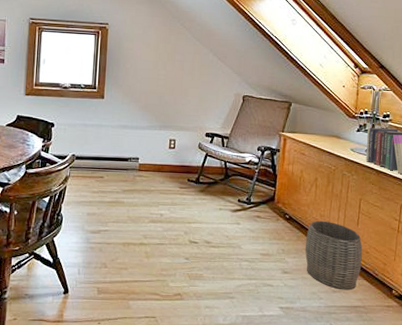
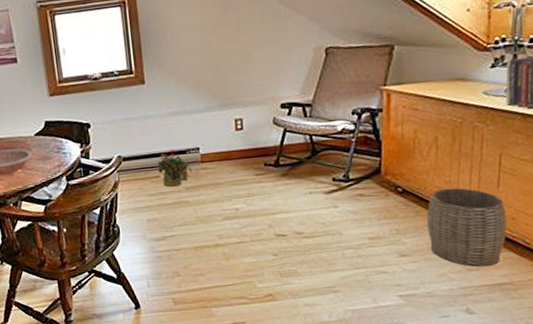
potted plant: none [102,156,130,188] -> present [156,149,192,187]

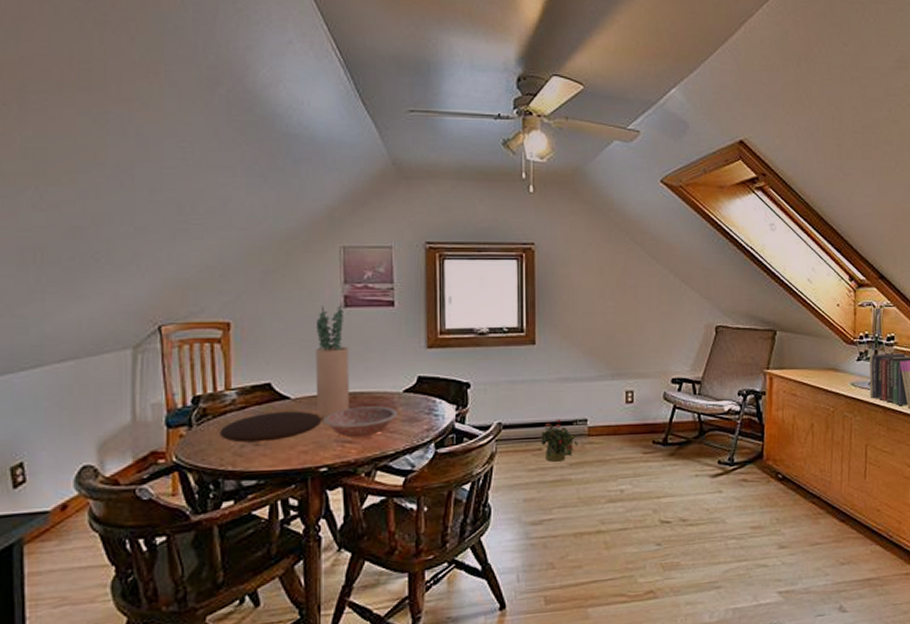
woven basket: present [426,187,506,267] -> none [804,476,873,561]

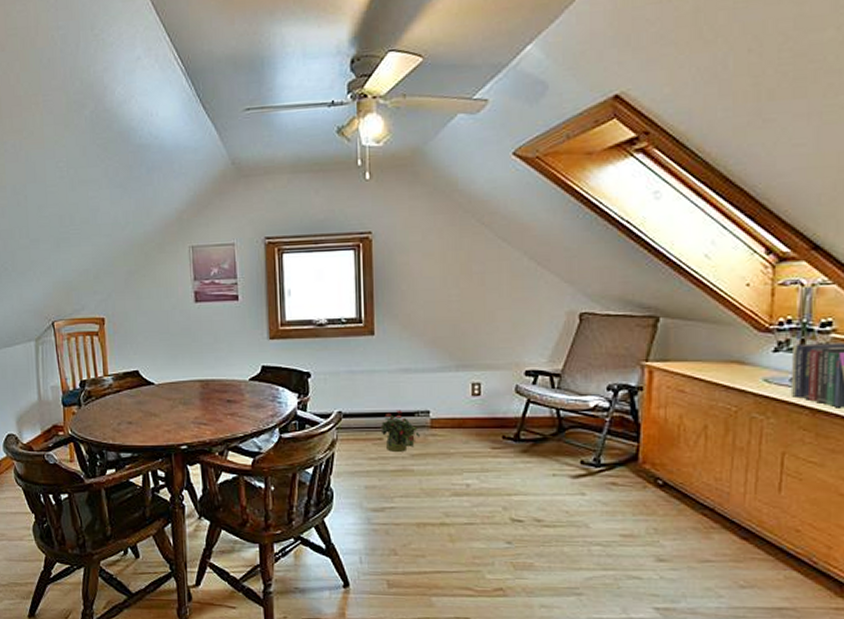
placemat: present [219,410,322,443] -> none [101,395,181,421]
vase: present [315,302,350,419] -> none [172,298,204,403]
bowl: present [322,406,398,438] -> none [181,392,245,421]

